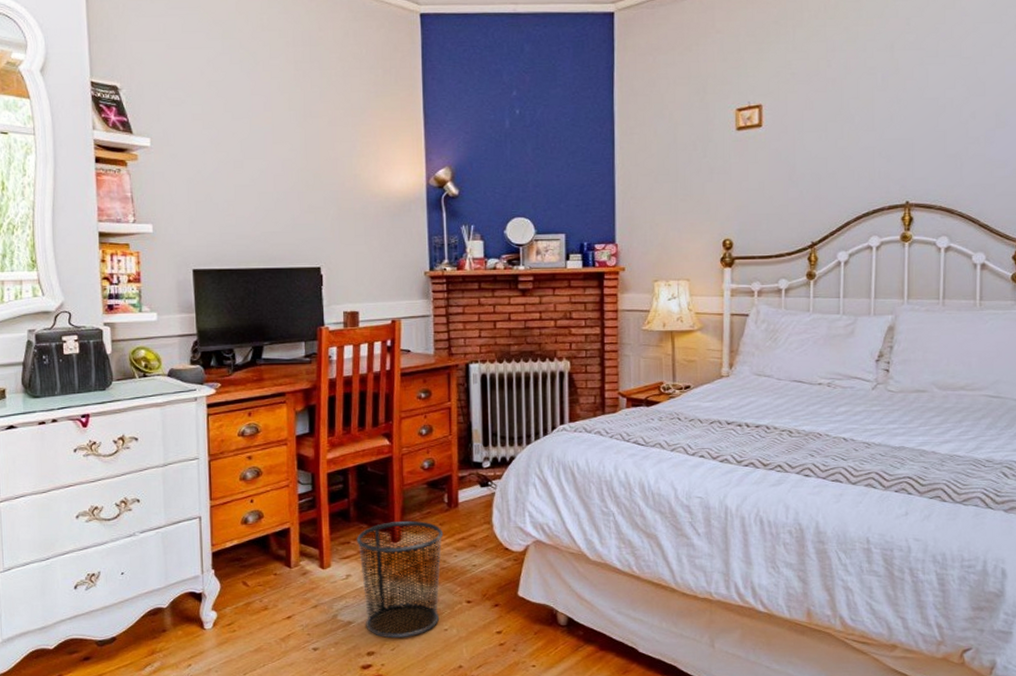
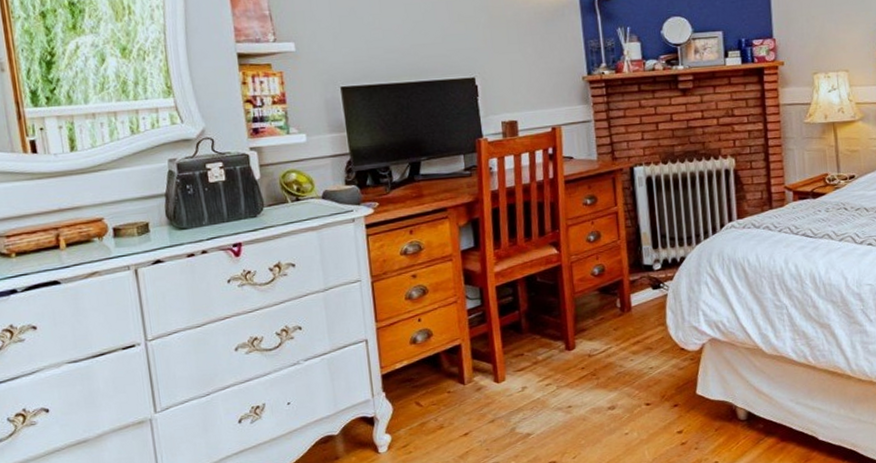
waste bin: present [356,520,444,639] -> none [529,328,620,447]

